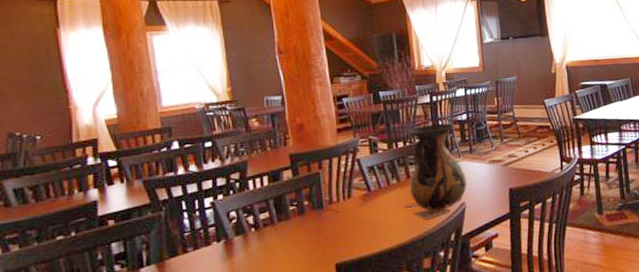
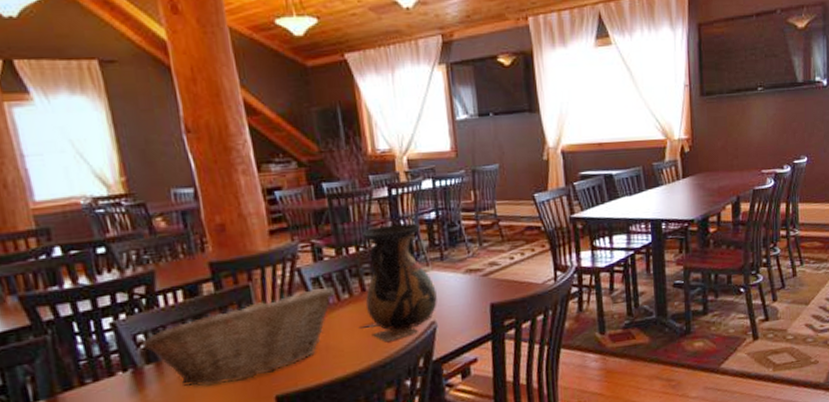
fruit basket: none [232,175,386,255] -> present [141,288,335,386]

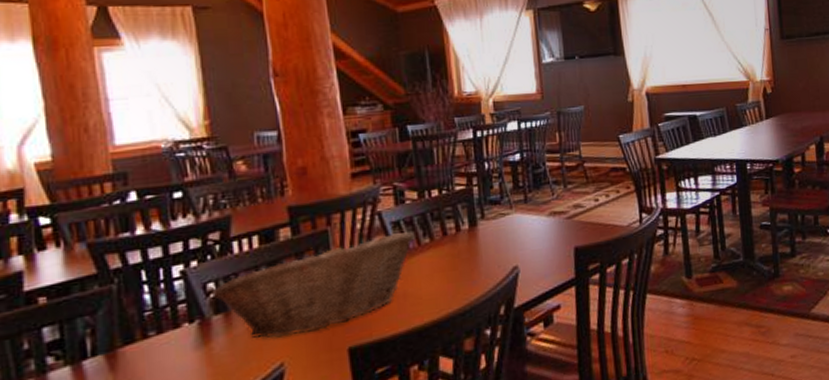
vase: present [358,223,437,341] -> none [438,165,520,288]

